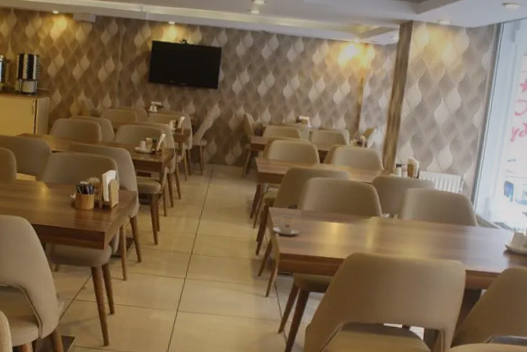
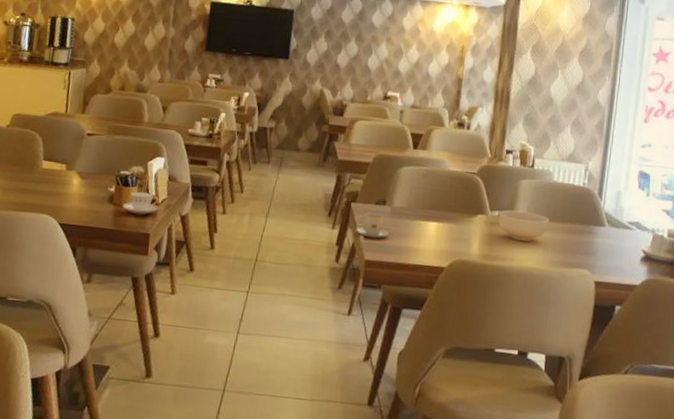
teacup: none [82,198,112,218] -> present [122,191,159,216]
bowl: none [388,212,430,239] -> present [498,209,549,242]

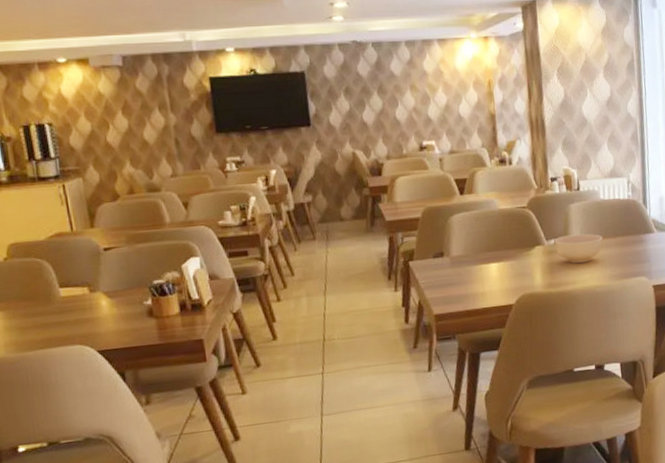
teacup: present [122,191,159,216] -> none [165,296,207,324]
teacup: present [356,212,389,239] -> none [418,266,453,293]

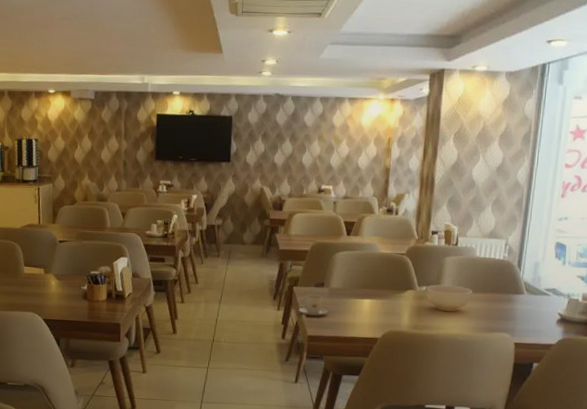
teacup: none [418,266,453,293] -> present [299,294,328,317]

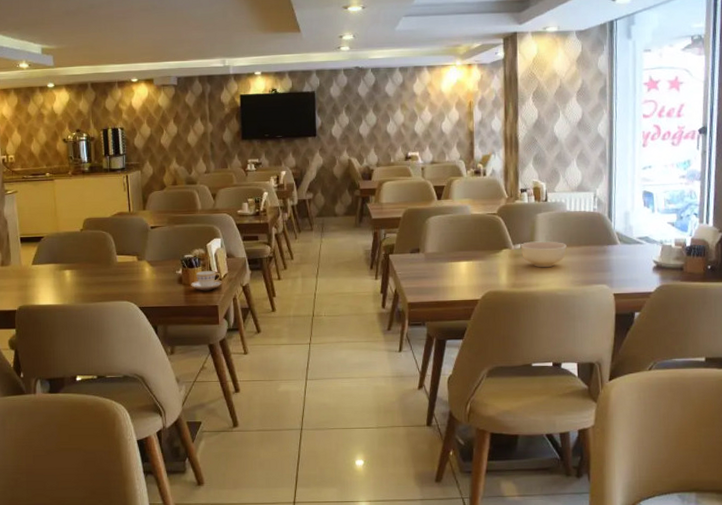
teacup: none [95,288,126,309] -> present [191,270,223,291]
teacup: present [299,294,328,317] -> none [396,261,426,283]

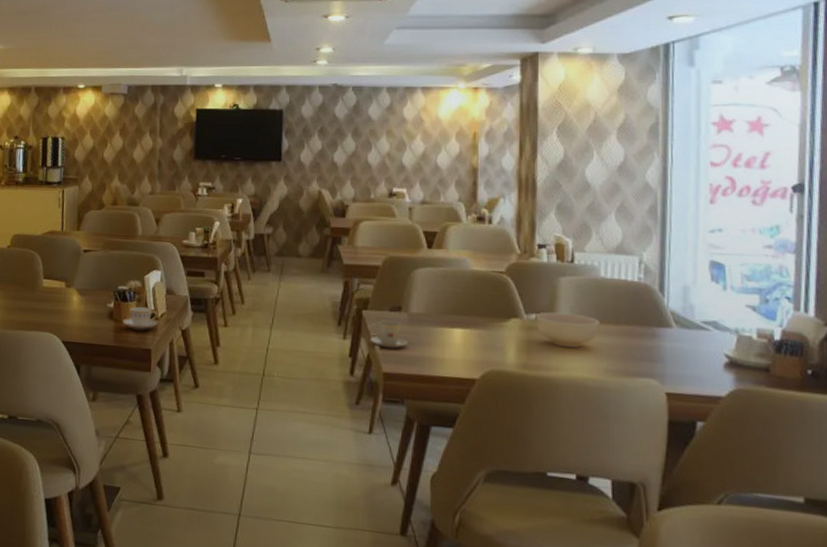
teacup: none [396,261,426,283] -> present [370,320,408,349]

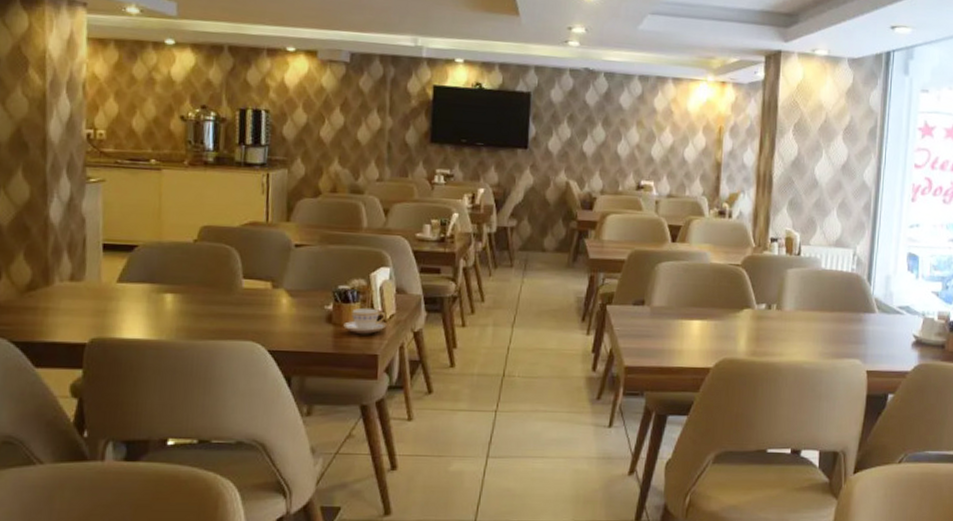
teacup: present [370,320,408,349] -> none [613,314,649,343]
bowl: present [535,312,600,349] -> none [765,302,818,335]

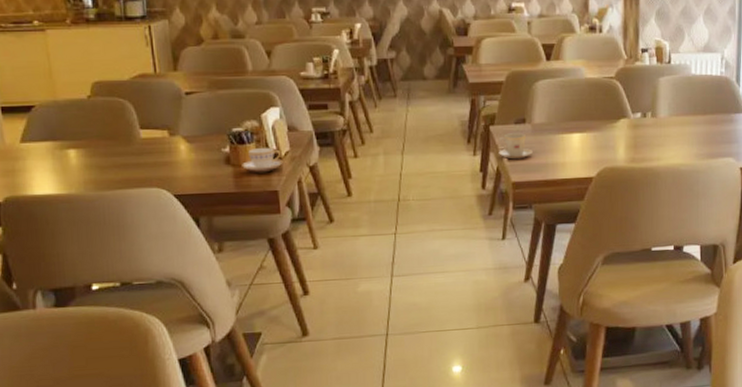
teacup: none [613,314,649,343] -> present [498,133,533,160]

